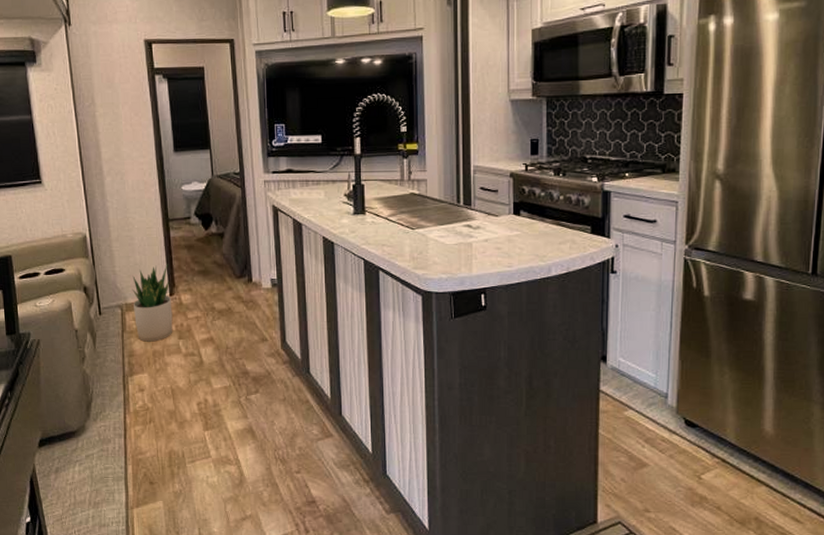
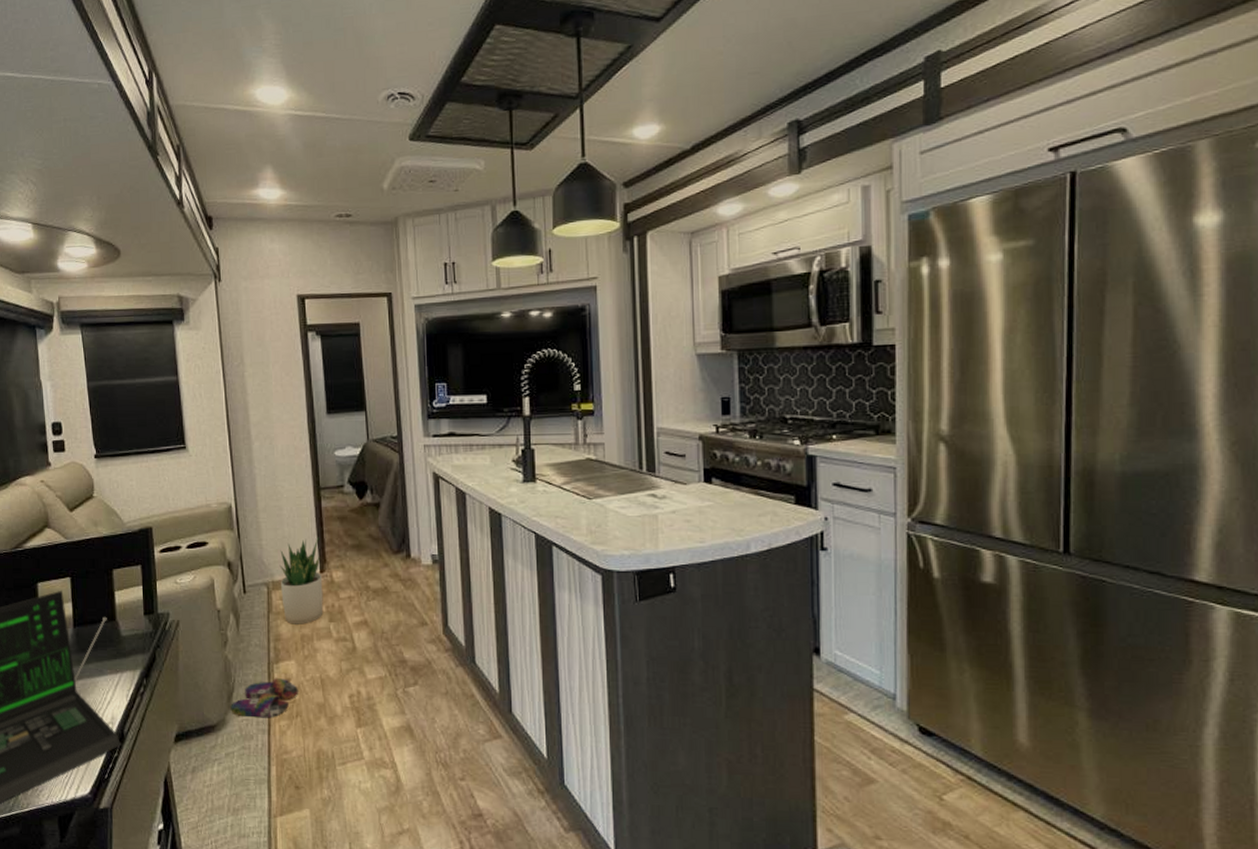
slippers: none [89,388,151,424] -> present [230,677,298,718]

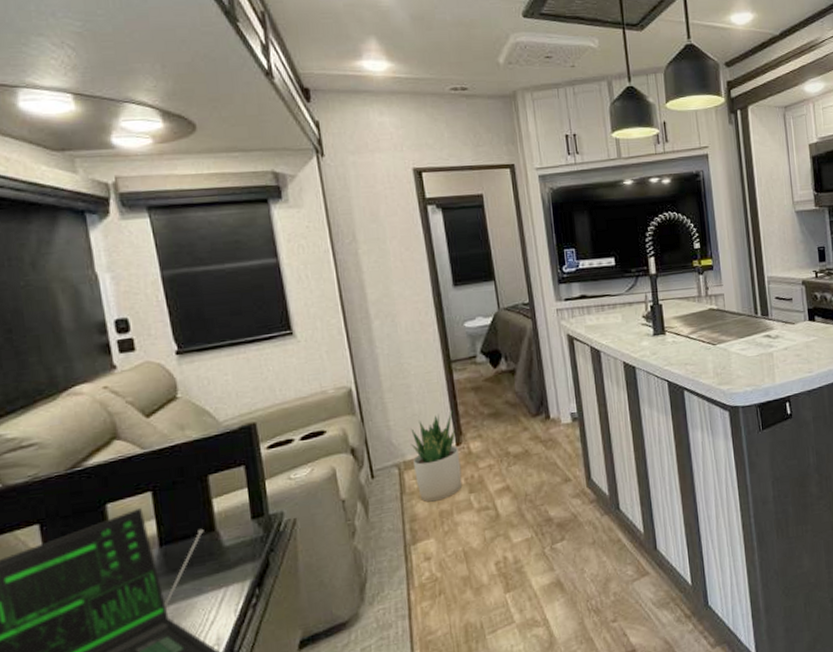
slippers: present [230,677,298,718] -> none [363,558,440,607]

